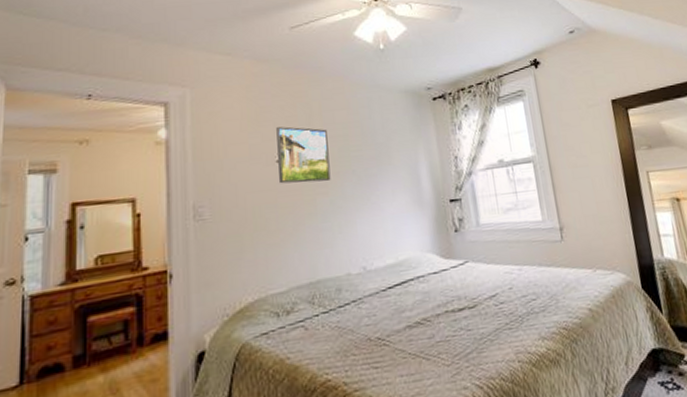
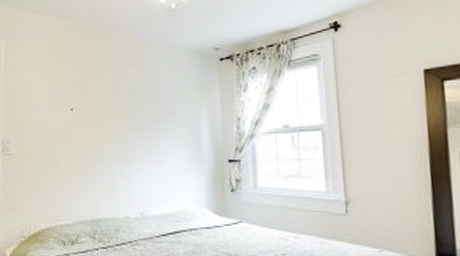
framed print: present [276,126,331,184] -> none [73,78,117,131]

